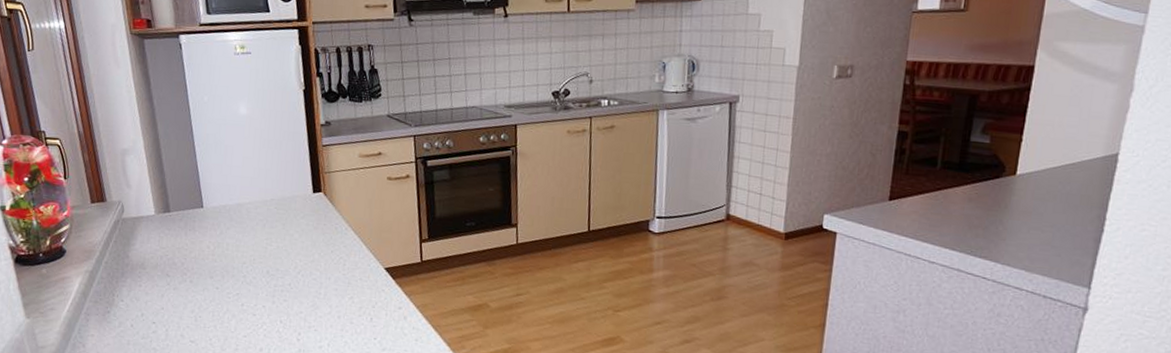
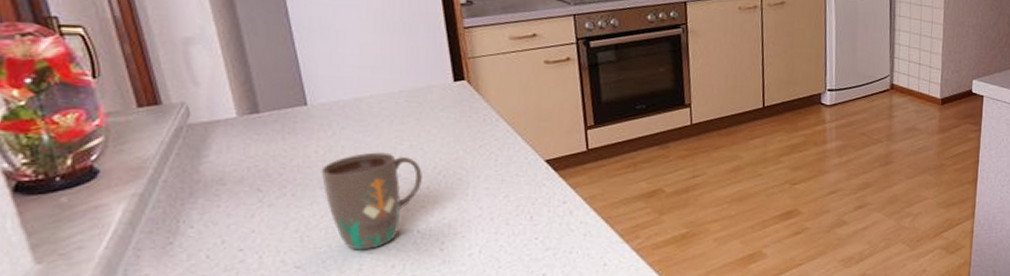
mug: none [211,250,286,334] -> present [321,152,422,250]

